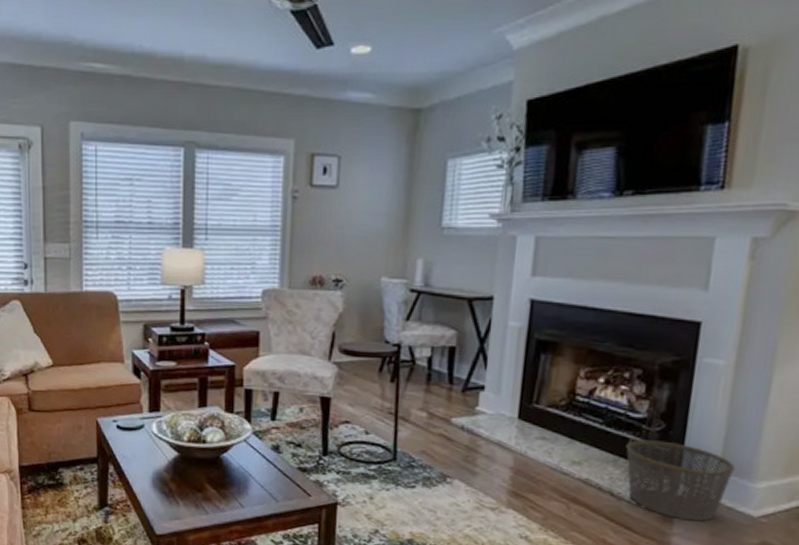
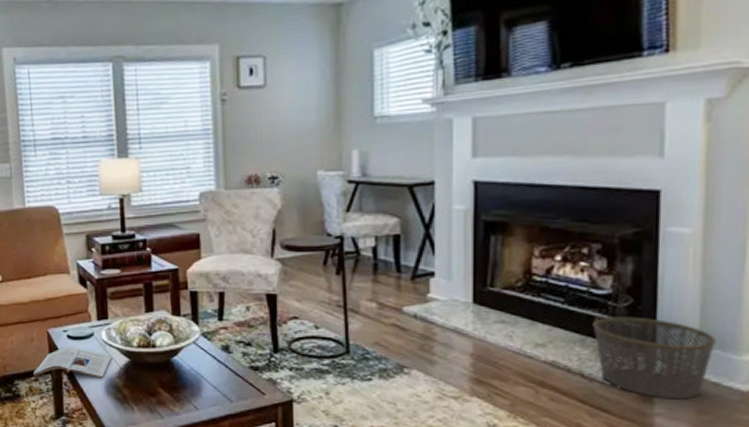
magazine: none [79,436,161,471] -> present [33,346,112,379]

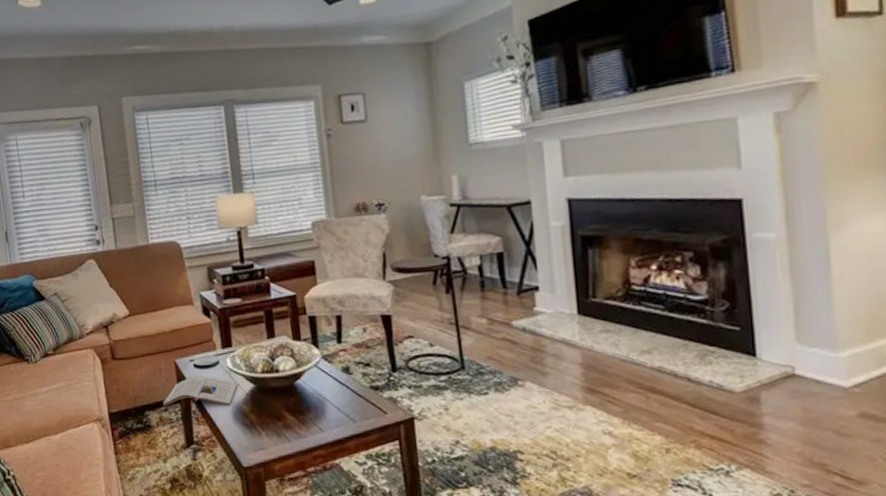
basket: present [592,315,717,400] -> none [693,320,813,399]

